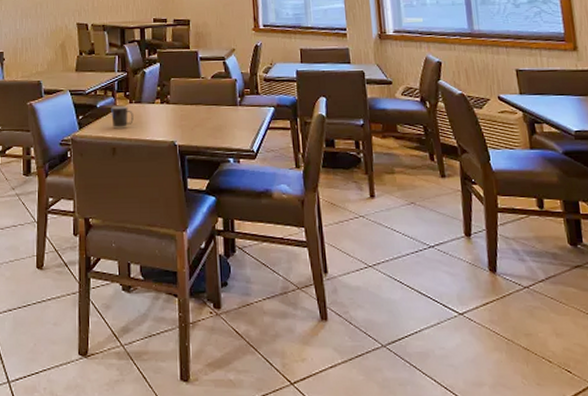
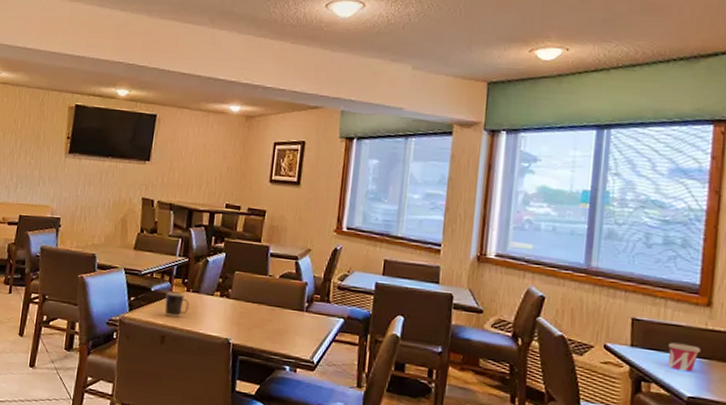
cup: none [549,85,576,110] -> present [667,342,700,373]

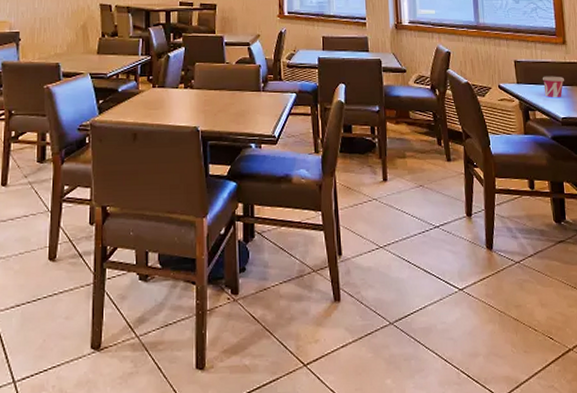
mug: present [164,292,189,317] -> none [133,90,156,114]

